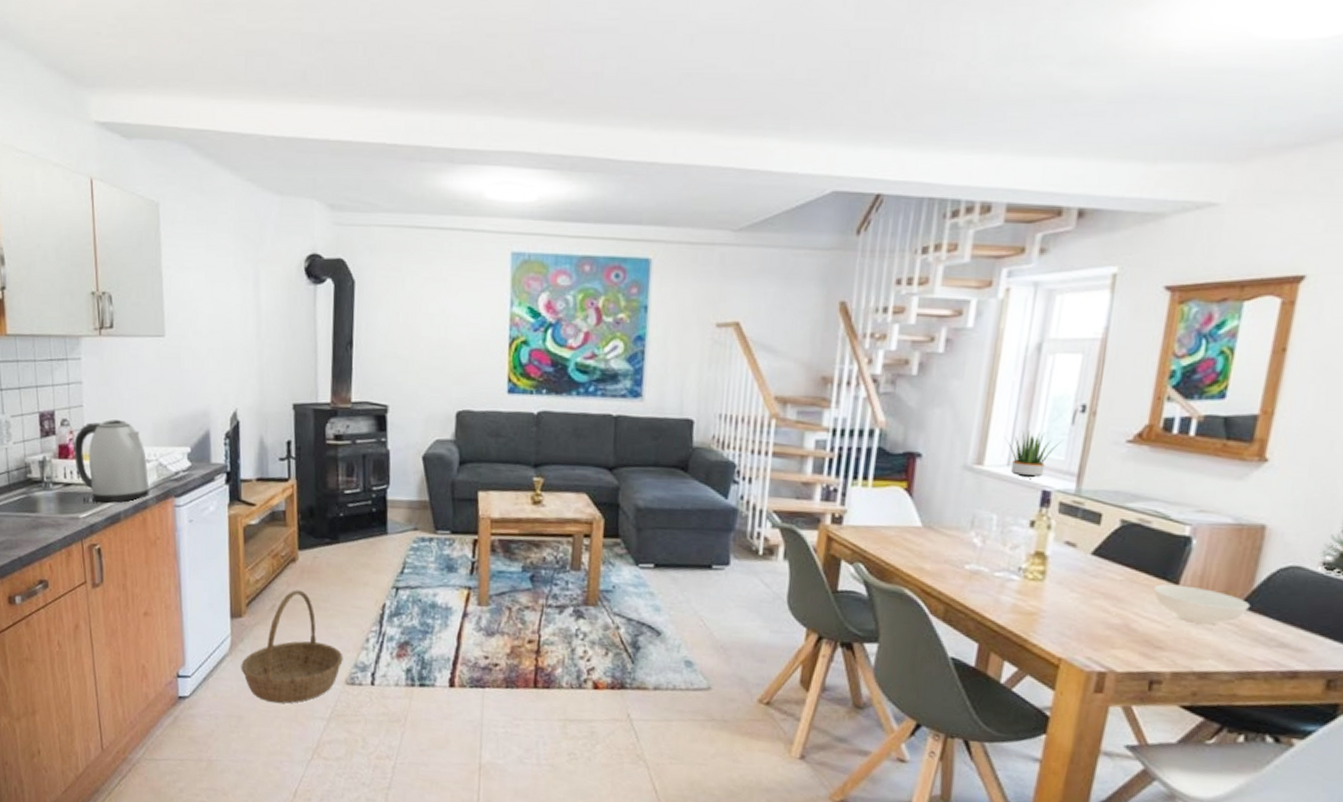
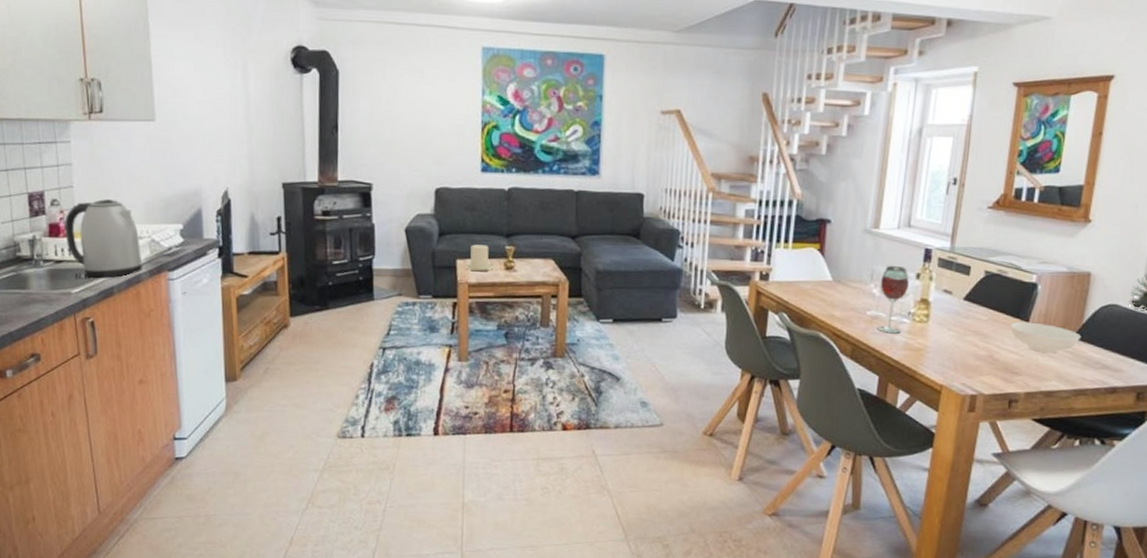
basket: present [241,590,343,704] -> none [236,353,335,458]
candle: none [487,475,520,506] -> present [465,244,495,272]
wineglass: none [978,509,1021,593] -> present [877,265,909,334]
potted plant: present [1005,430,1063,479] -> none [895,199,940,239]

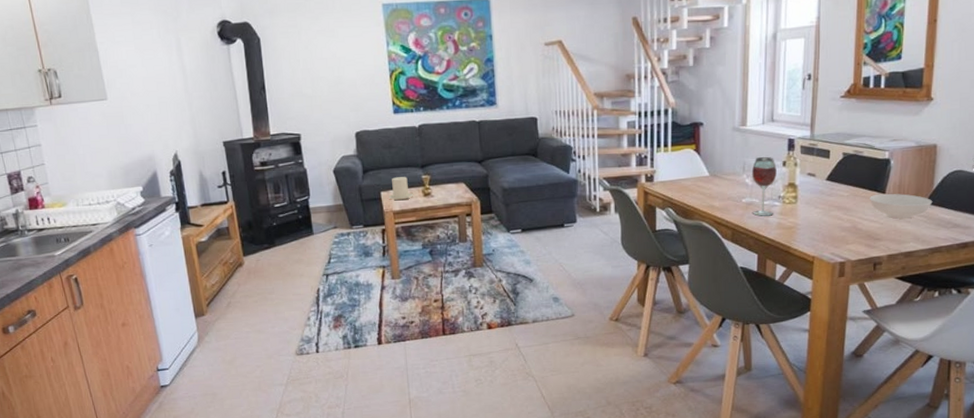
kettle: present [64,199,142,278] -> none [41,172,113,241]

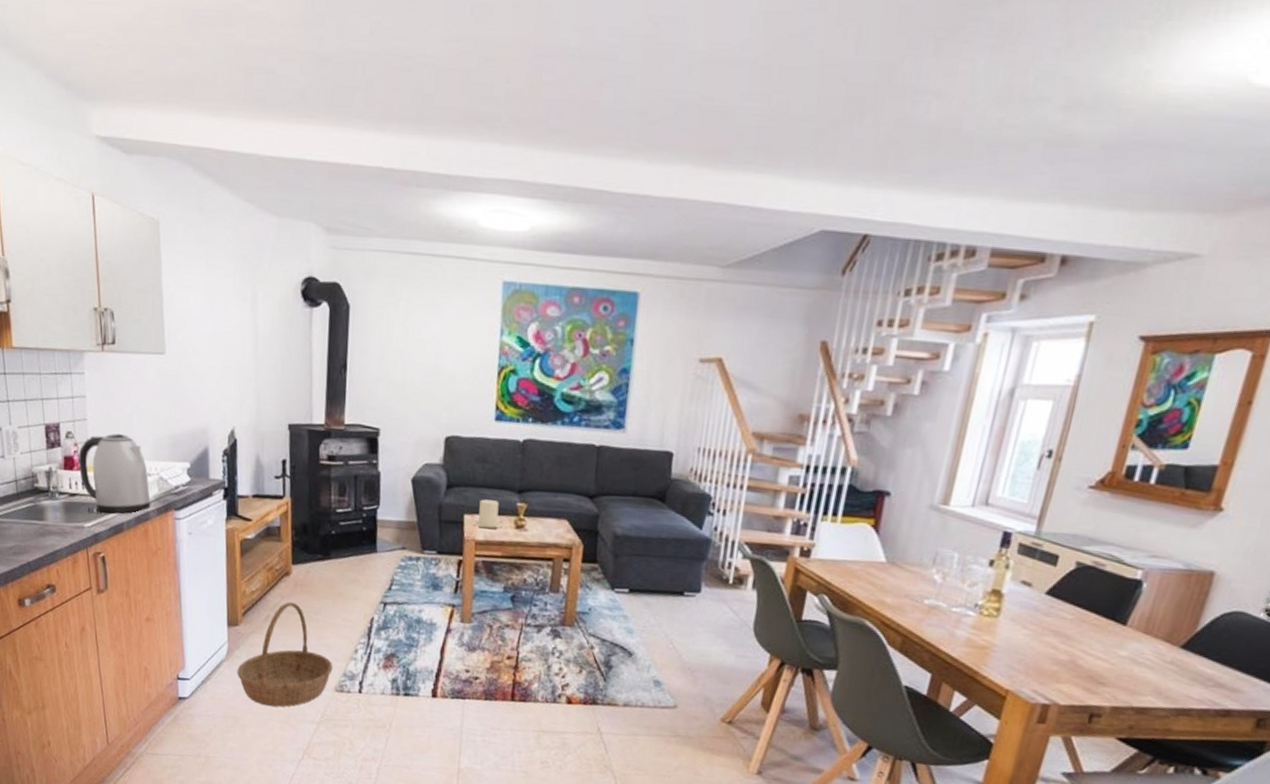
kettle: none [41,172,113,241] -> present [78,433,151,514]
basket: none [209,287,292,378] -> present [237,602,333,707]
wineglass: present [751,156,777,216] -> none [935,548,980,628]
bowl: present [870,193,933,219] -> none [1101,624,1193,664]

